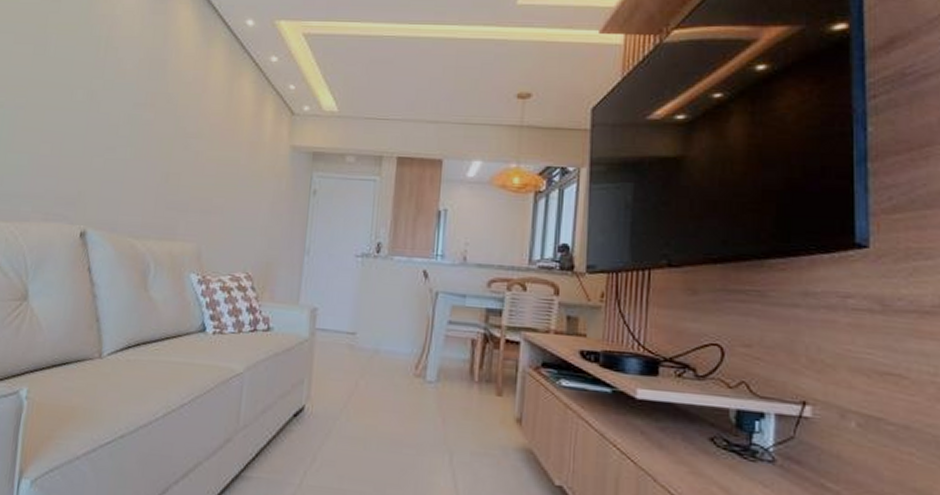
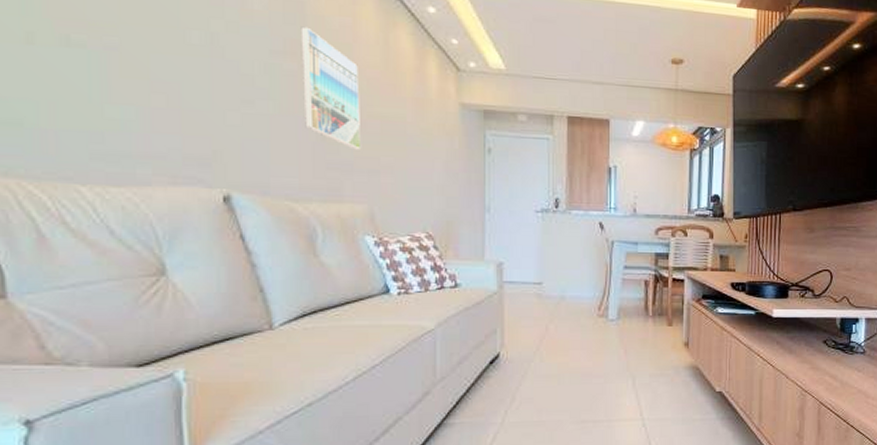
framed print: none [153,81,204,191] -> present [300,26,360,150]

